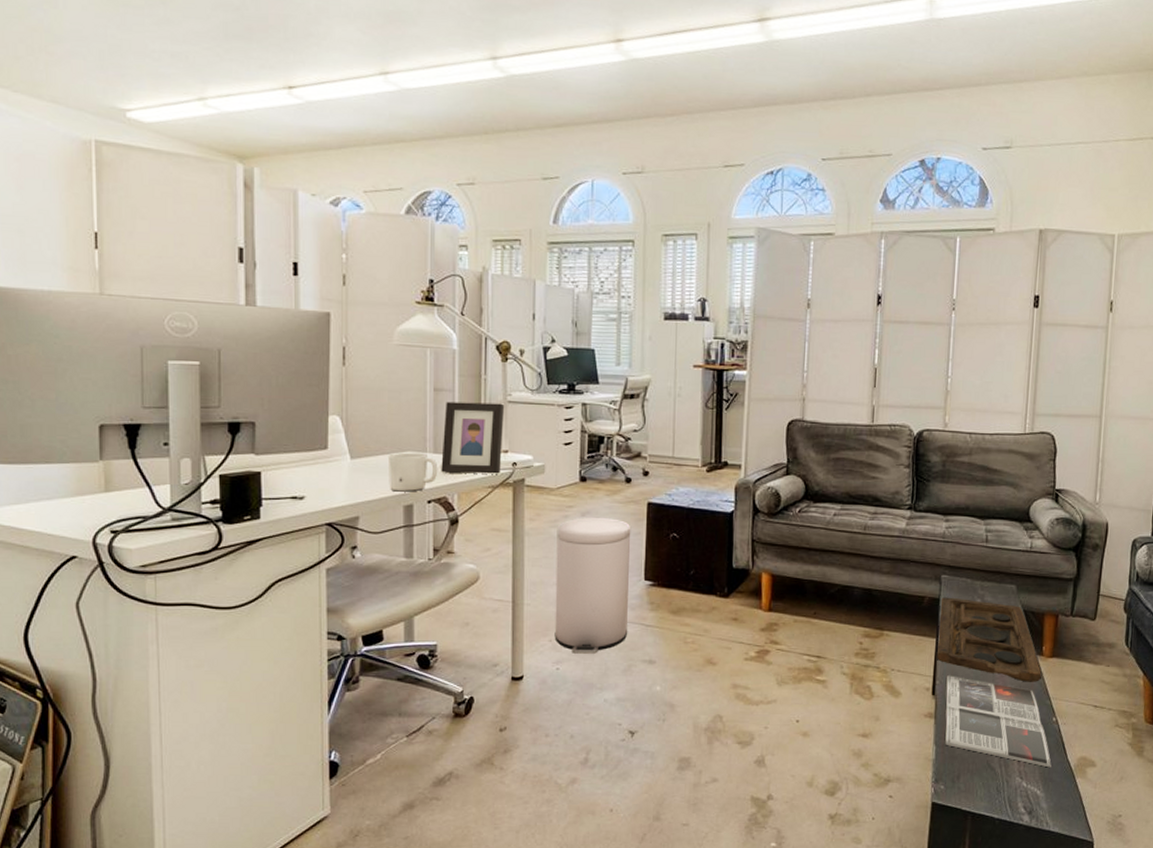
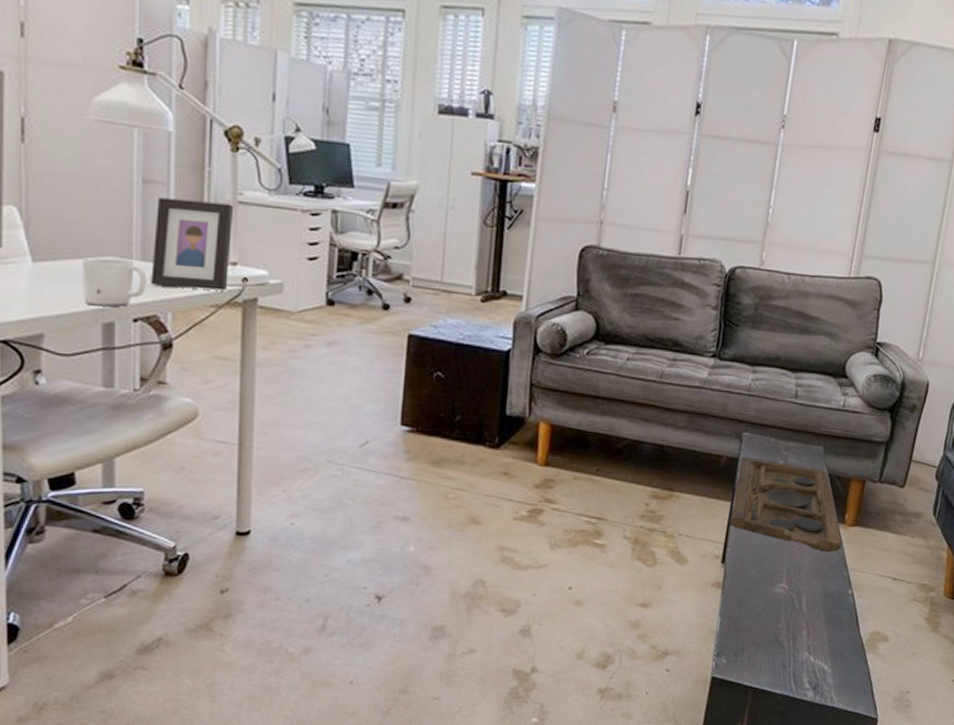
pedal bin: present [554,517,631,654] -> none [289,348,388,508]
magazine: present [945,675,1052,768] -> none [731,542,843,642]

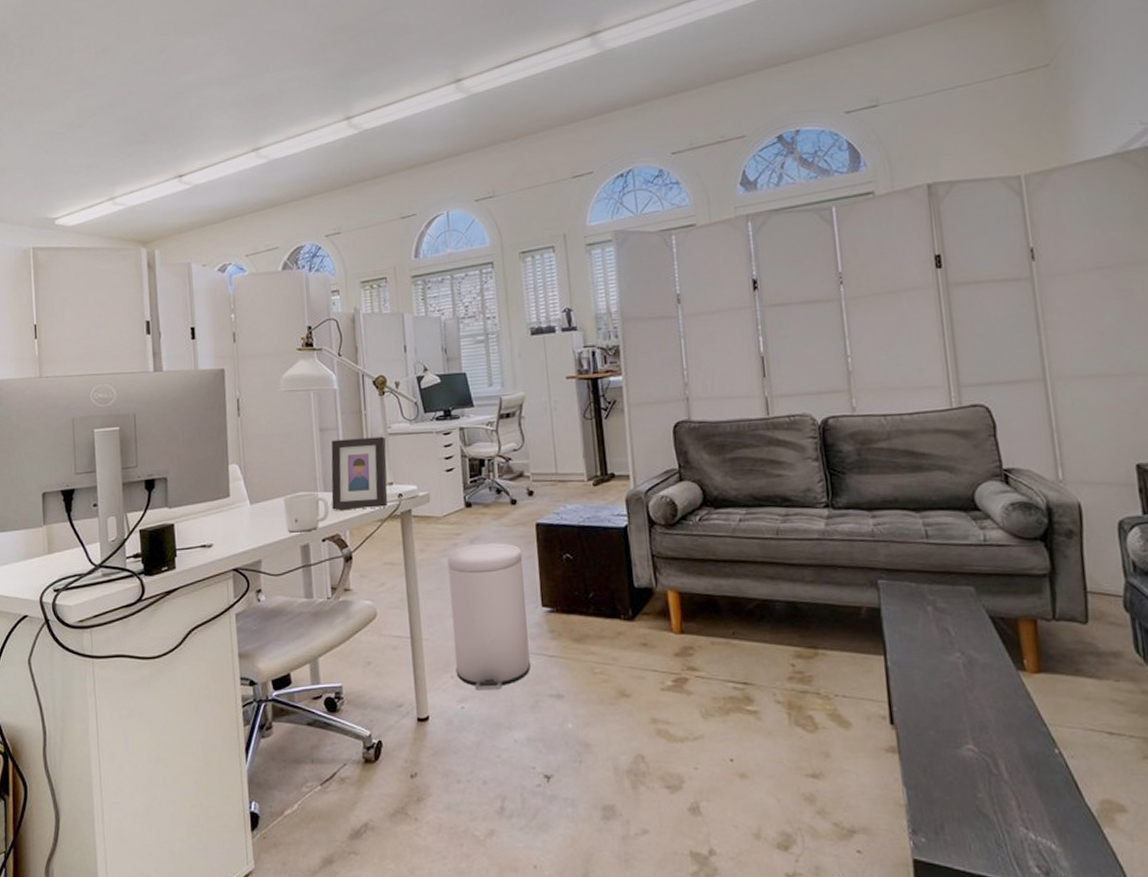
pedal bin: none [289,348,388,508] -> present [447,542,531,690]
decorative tray: present [730,457,842,552] -> none [882,605,1029,705]

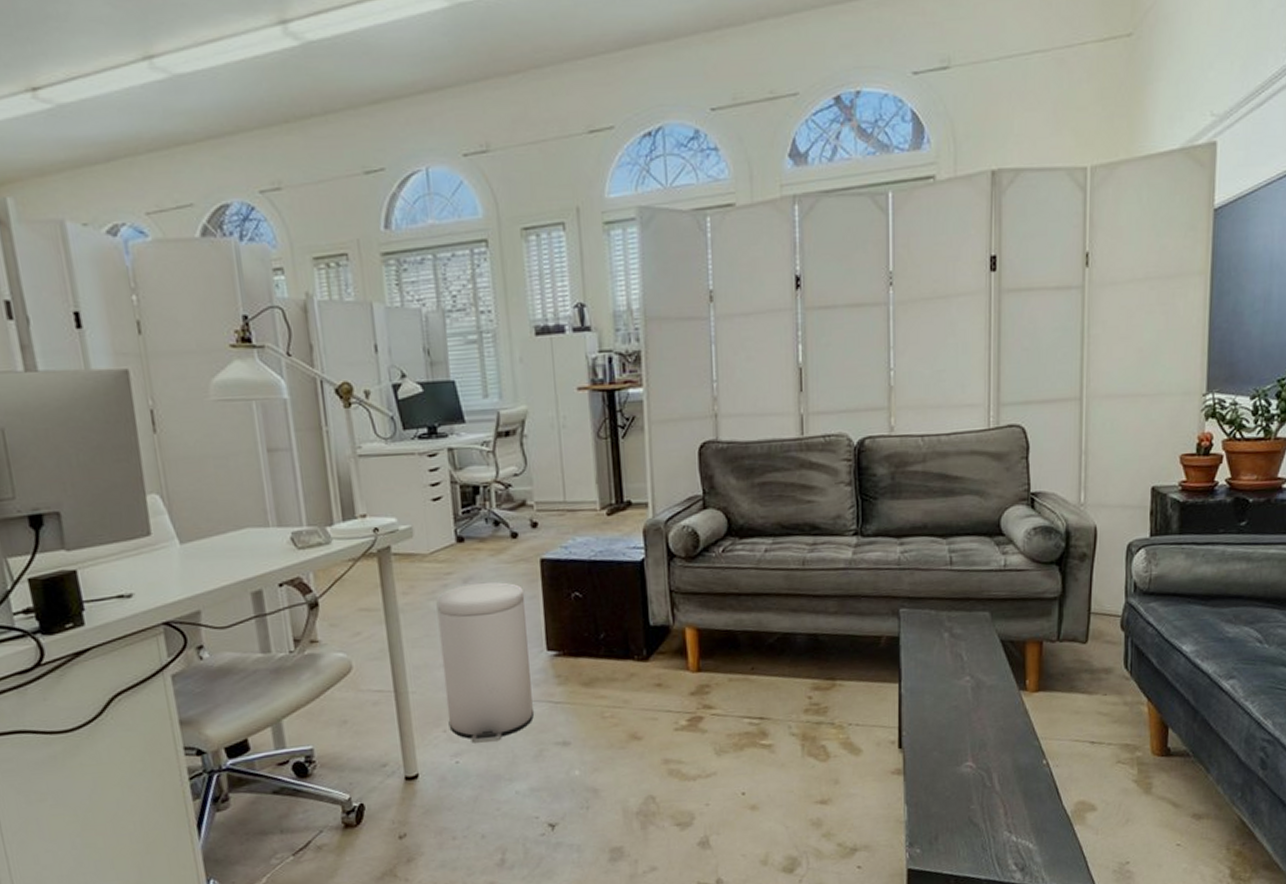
mug: present [283,492,330,533] -> none [223,528,287,577]
picture frame: present [331,436,388,510] -> none [283,459,361,549]

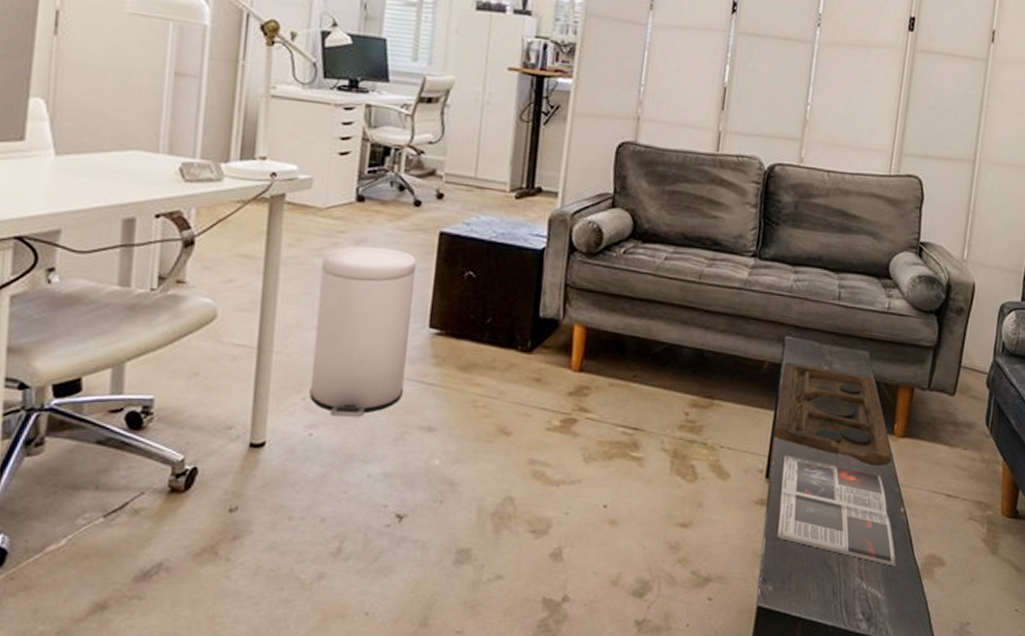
decorative tray: none [901,633,1026,723] -> present [774,362,892,466]
magazine: none [915,724,1044,818] -> present [777,455,896,567]

